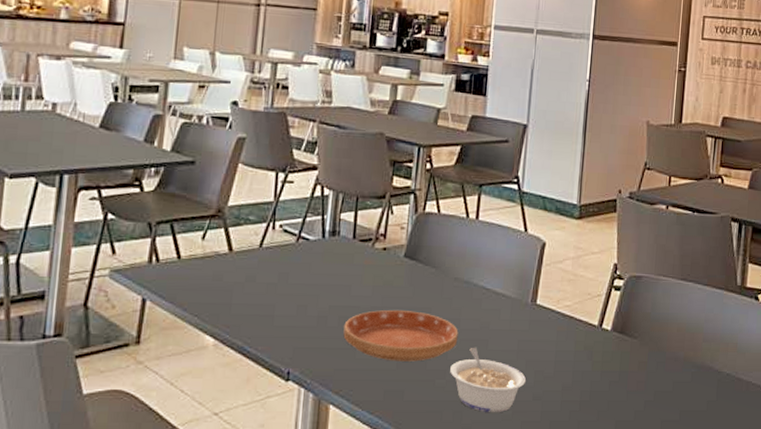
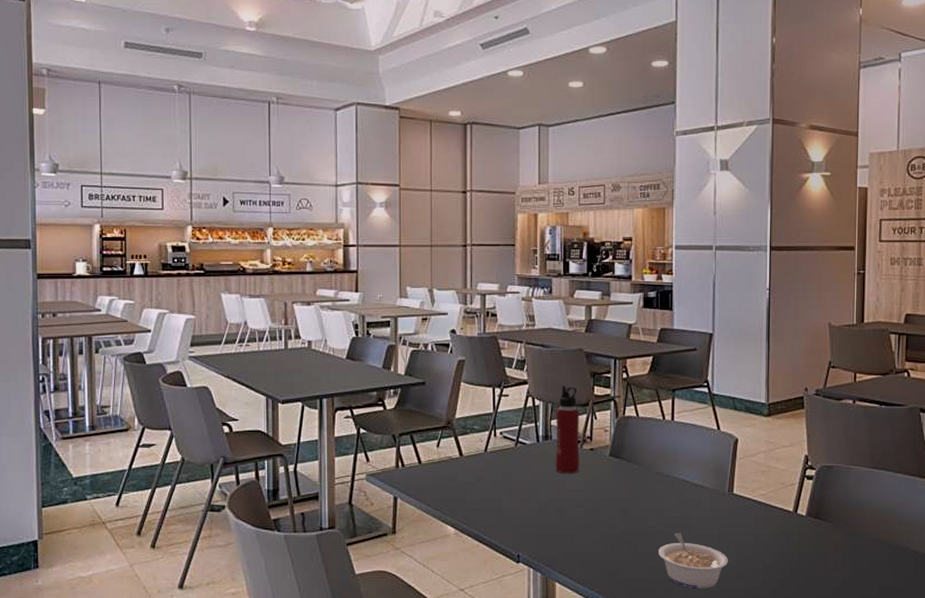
water bottle: none [341,174,374,277] -> present [556,386,580,474]
saucer: present [343,310,459,362] -> none [562,502,663,545]

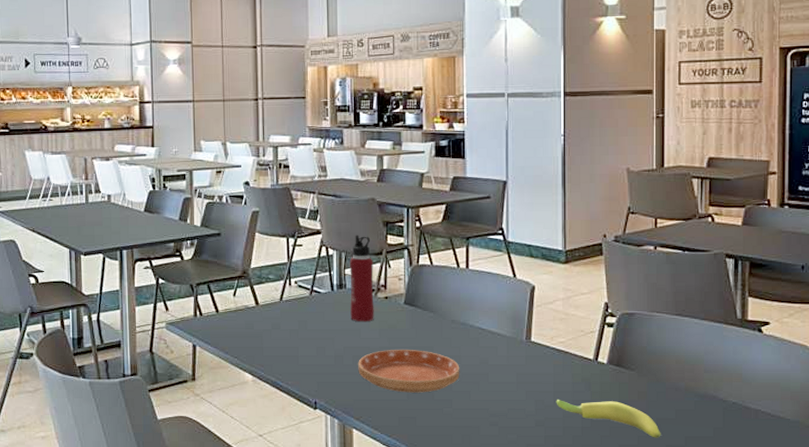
saucer: none [562,502,663,545] -> present [358,350,460,393]
legume: present [658,533,729,589] -> none [456,381,528,437]
banana: none [756,552,856,589] -> present [556,400,661,438]

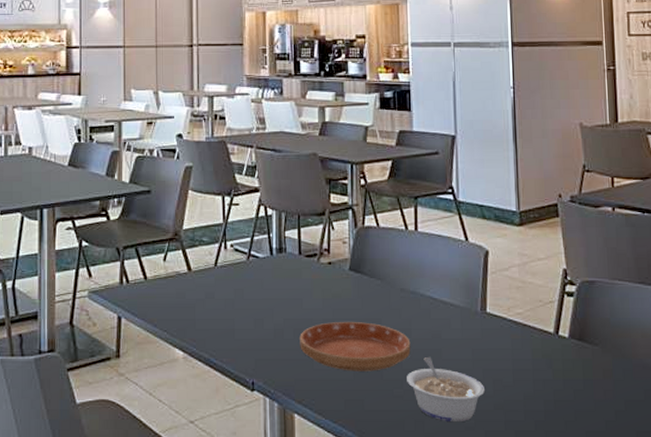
water bottle: present [350,235,374,322] -> none [290,193,317,291]
legume: none [456,381,528,437] -> present [407,357,486,423]
banana: present [556,400,661,438] -> none [515,379,630,423]

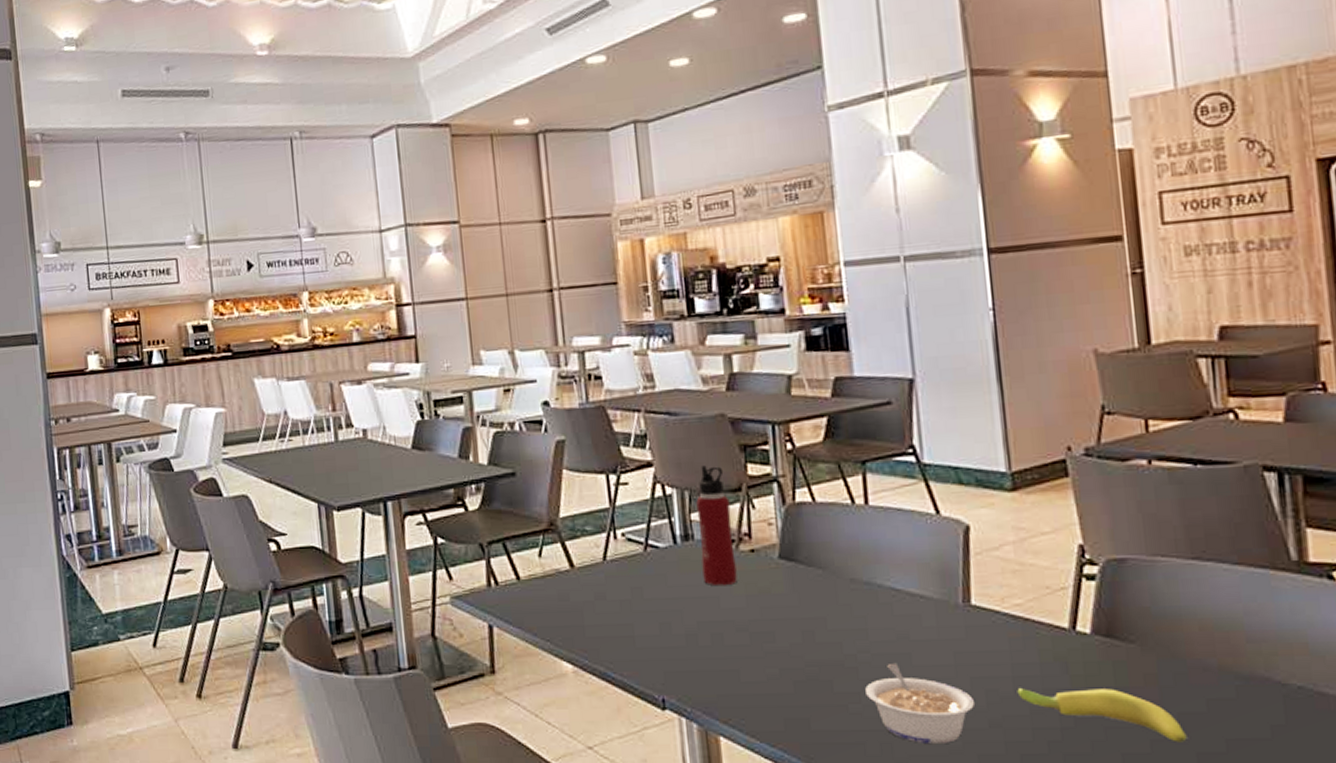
water bottle: none [290,193,317,291] -> present [696,465,737,586]
saucer: present [300,322,411,371] -> none [719,622,869,684]
banana: none [515,379,630,423] -> present [1017,689,1187,742]

